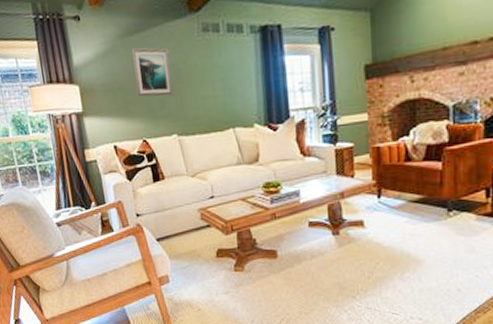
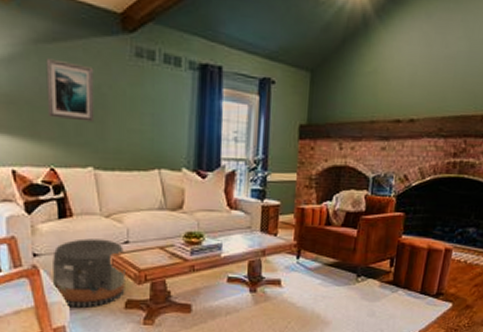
pouf: none [152,196,215,259] -> present [53,238,125,307]

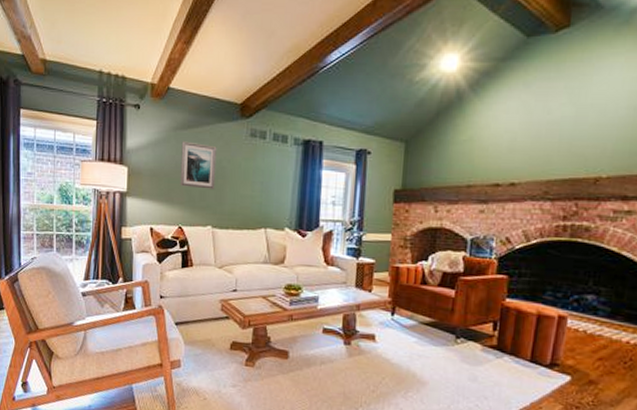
pouf: present [53,238,125,307] -> none [174,285,233,346]

